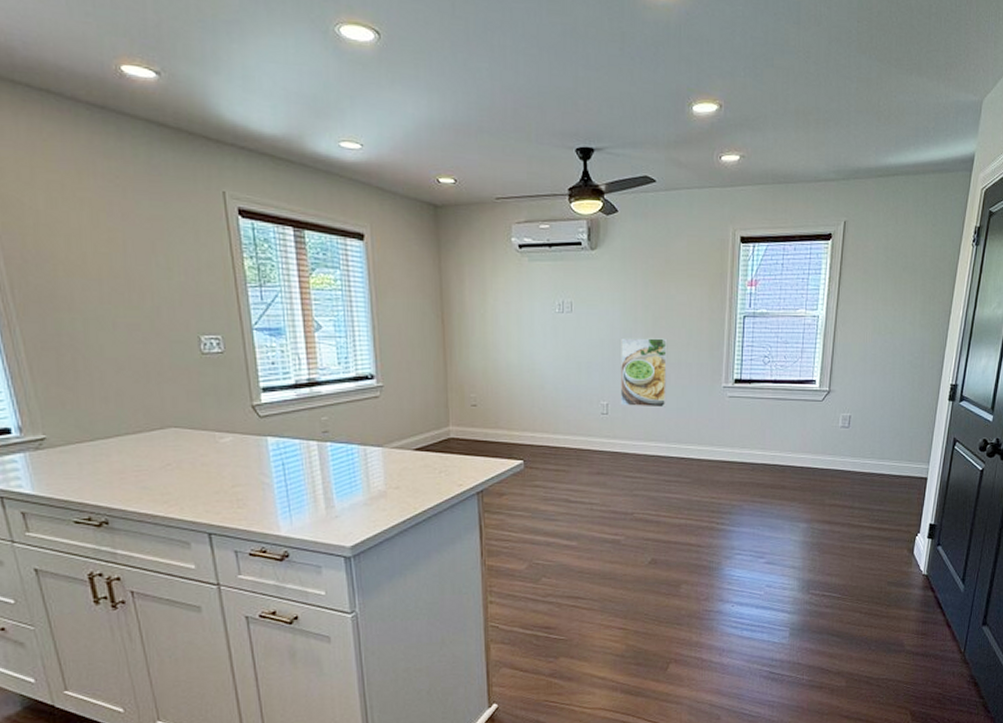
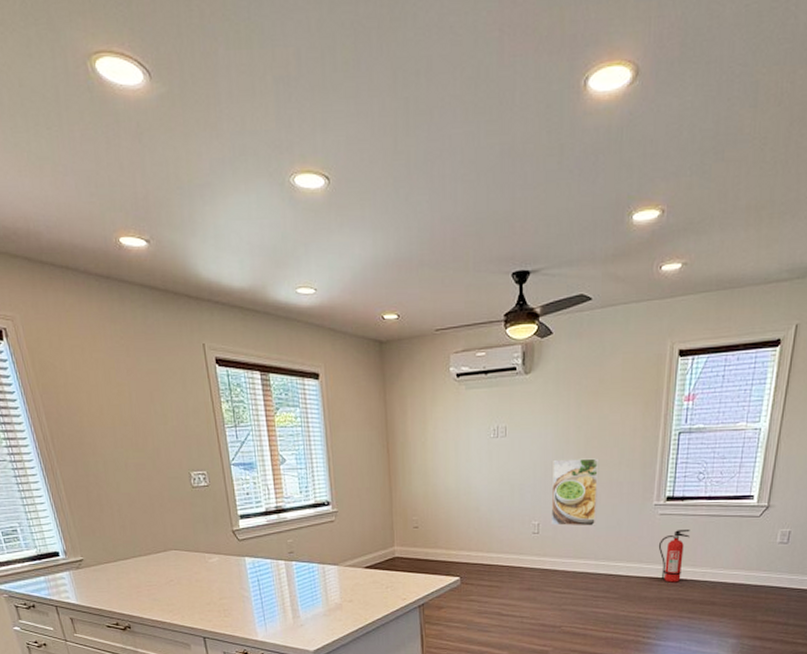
fire extinguisher: none [728,413,758,466] -> present [658,530,690,583]

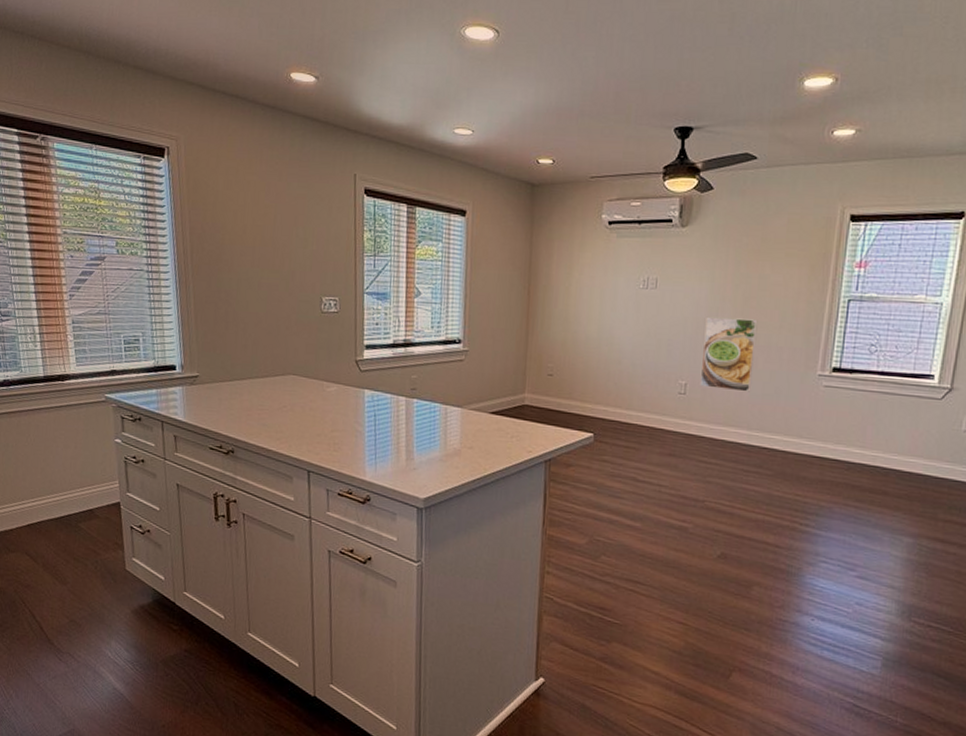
fire extinguisher: present [658,530,690,583] -> none [821,405,859,465]

